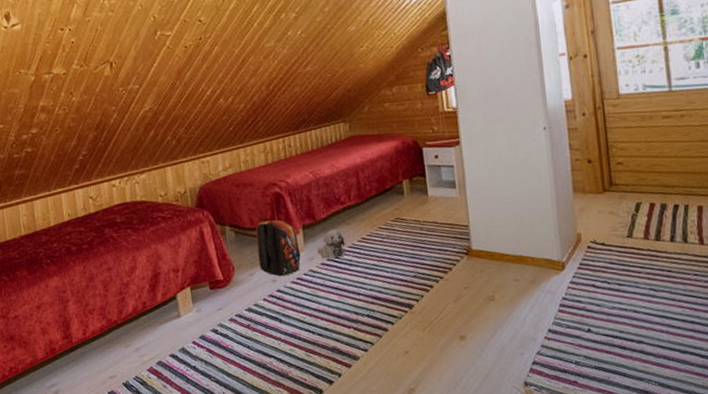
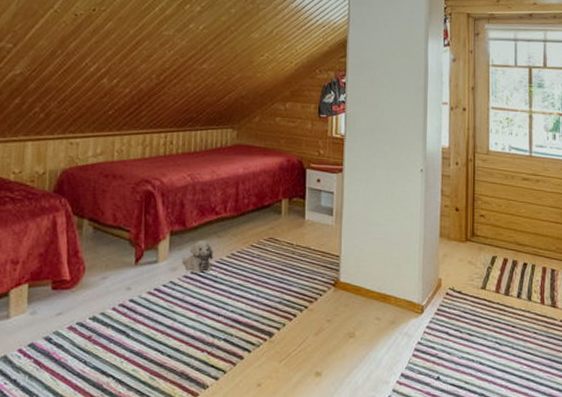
backpack: present [255,217,301,277] -> none [115,216,164,285]

